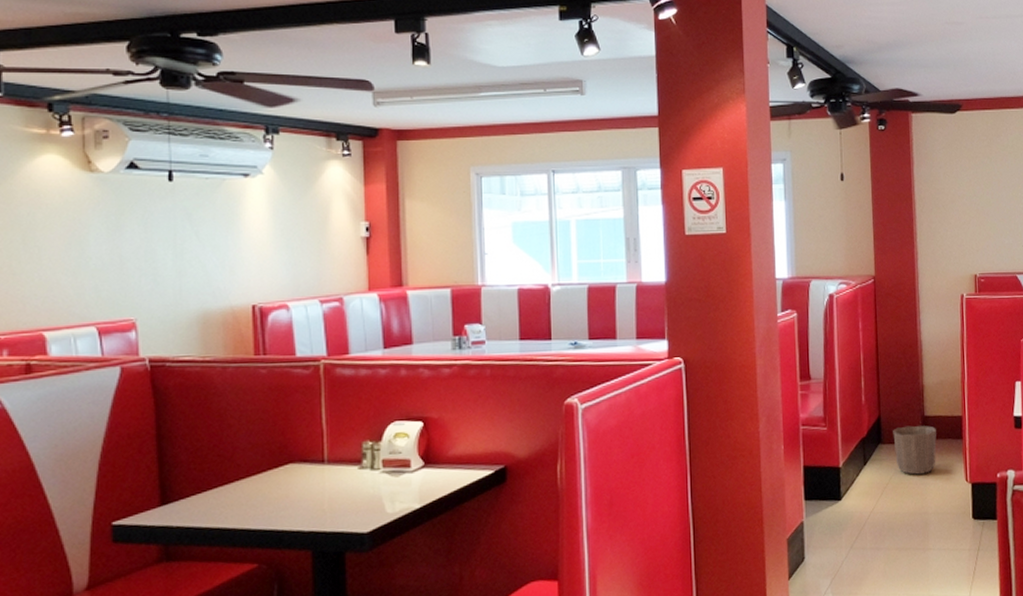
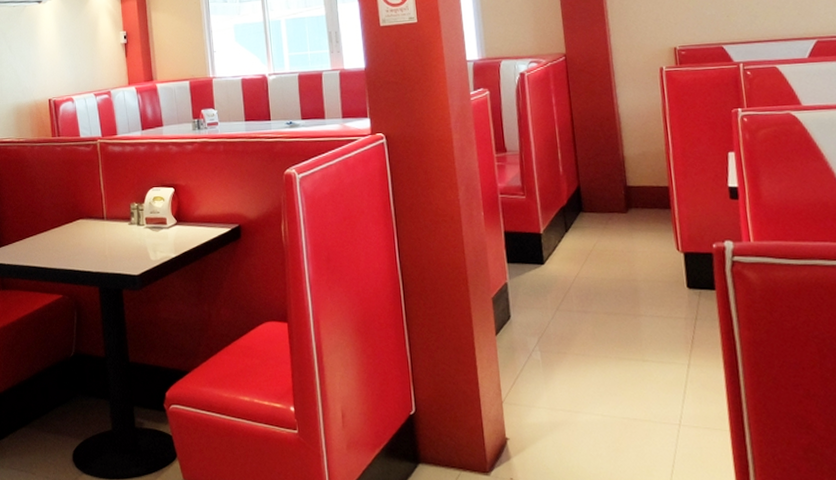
waste basket: present [893,425,937,475] -> none [594,195,643,243]

